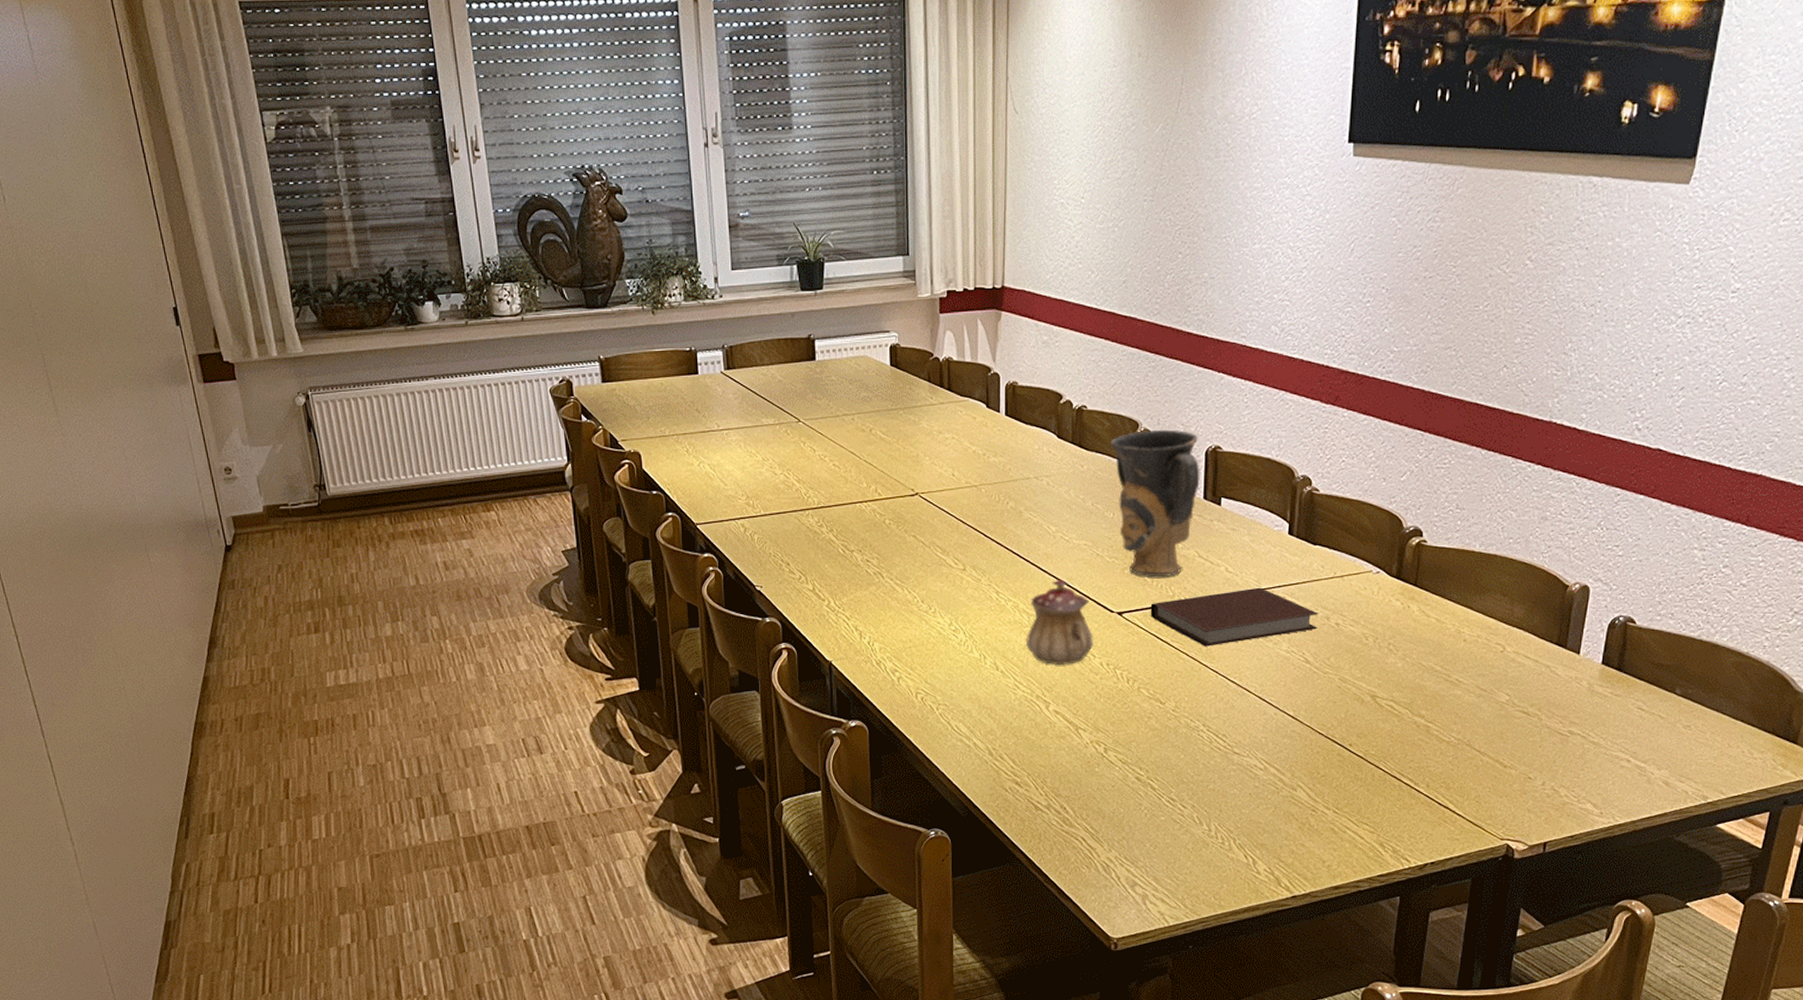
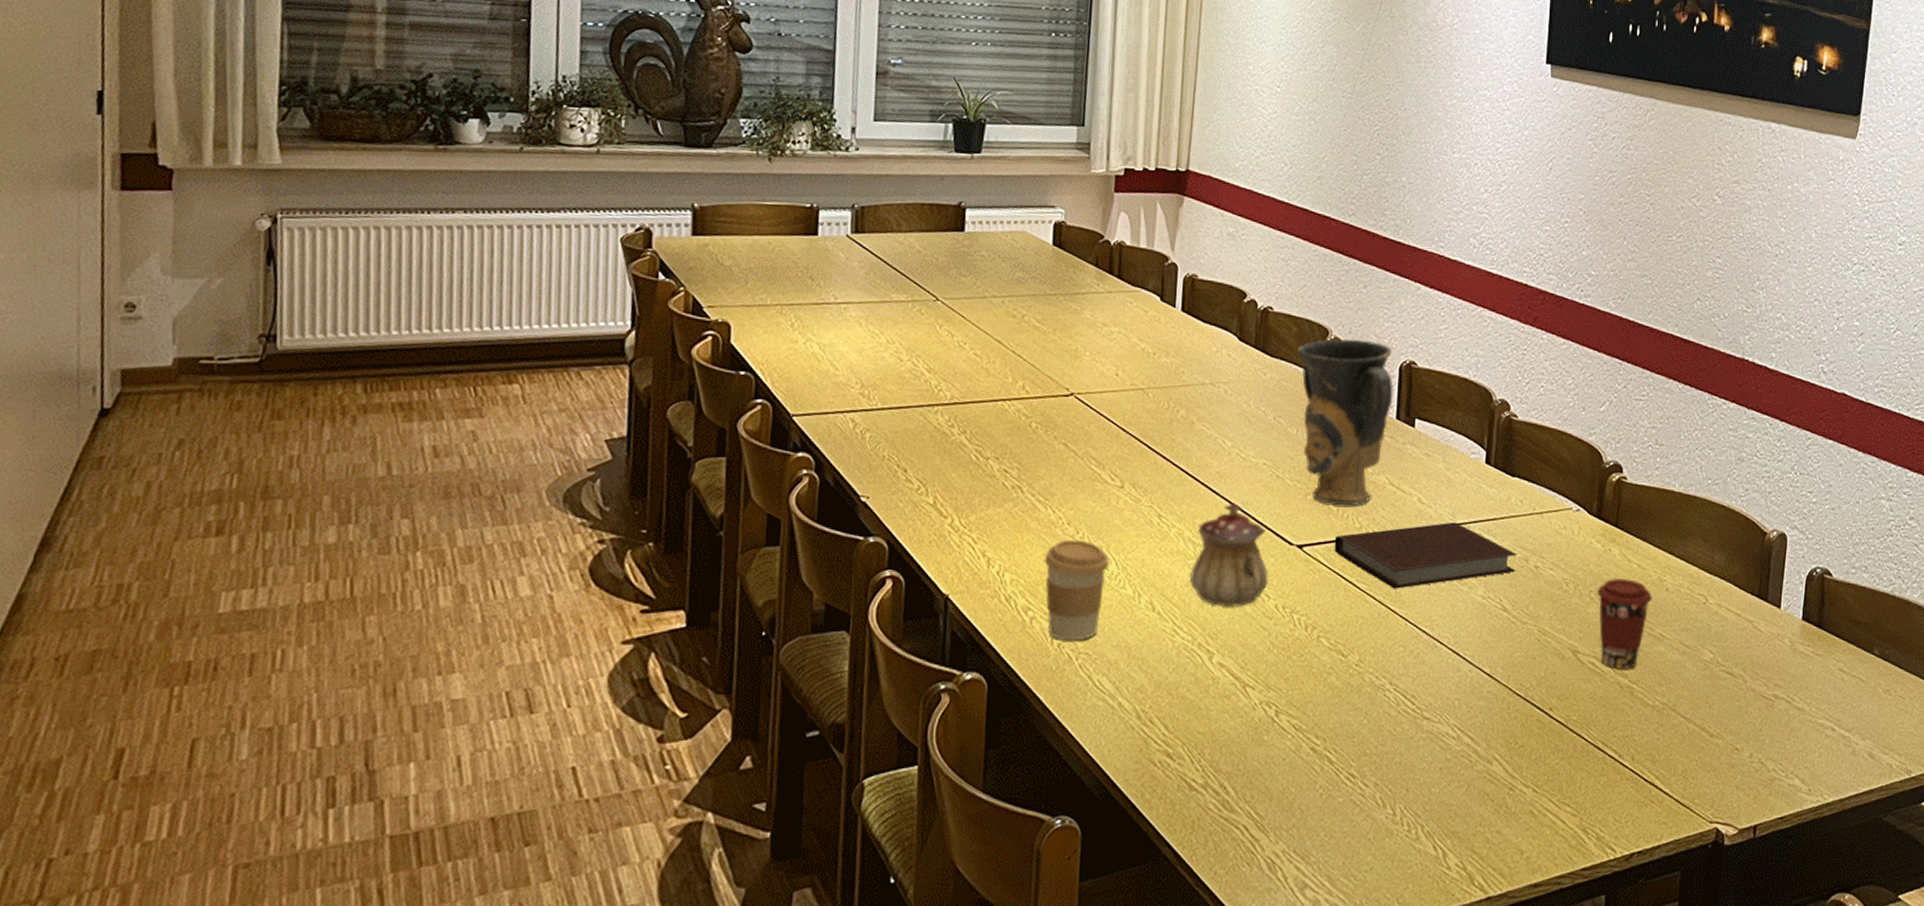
coffee cup: none [905,614,958,695] -> present [1044,539,1109,641]
coffee cup: none [1395,632,1450,710] -> present [1597,579,1652,669]

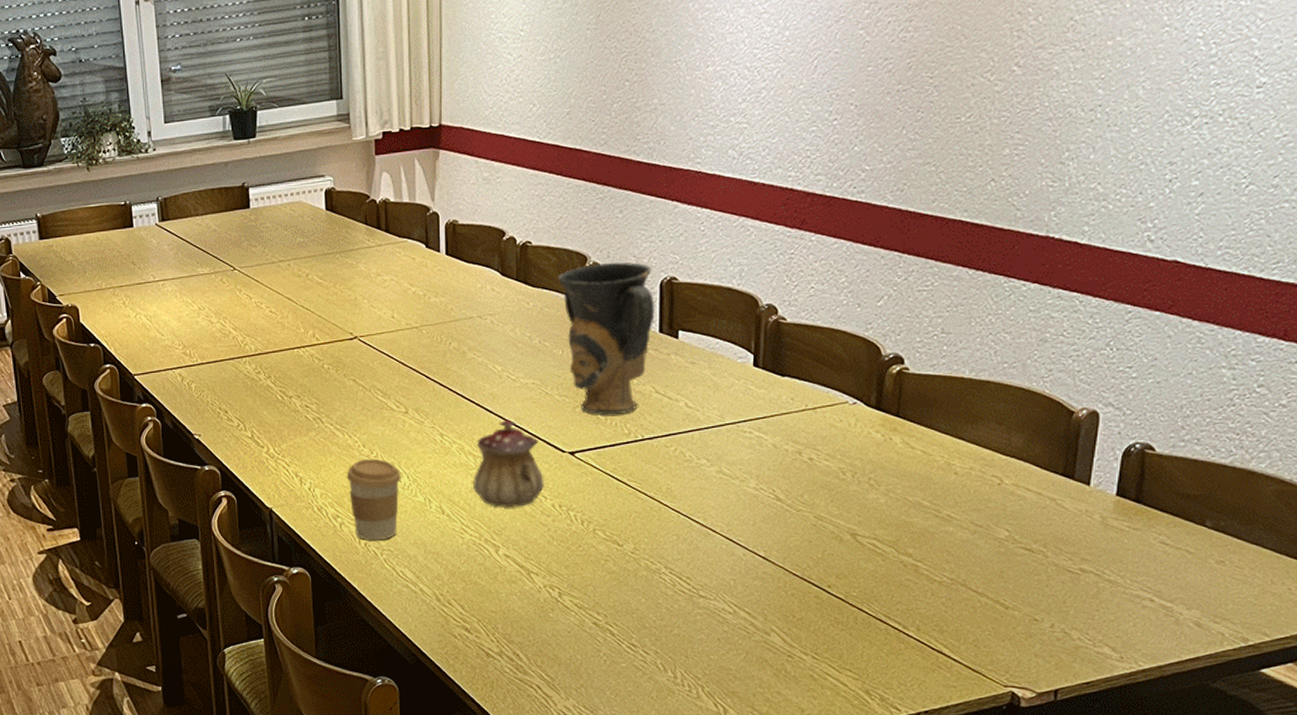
notebook: present [1334,522,1518,589] -> none [604,422,790,485]
coffee cup: present [1597,579,1652,669] -> none [877,465,939,549]

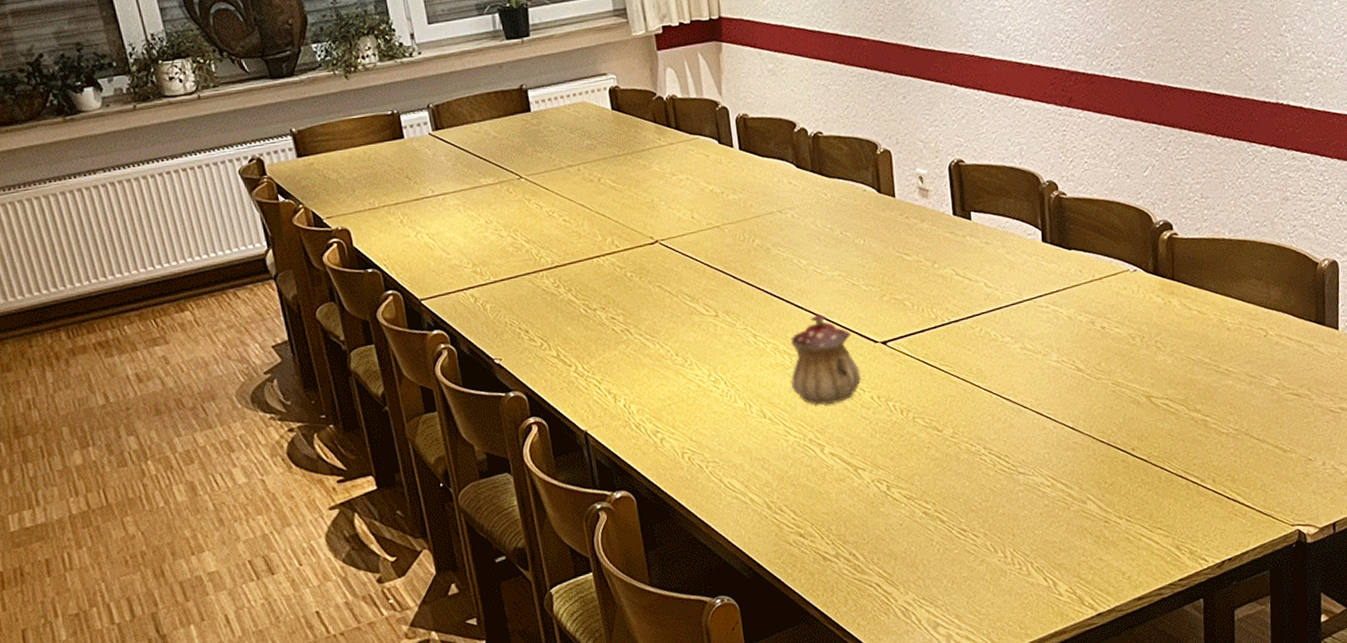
coffee cup: present [346,458,401,541] -> none [662,367,720,454]
vase: present [558,262,655,415] -> none [851,147,947,302]

